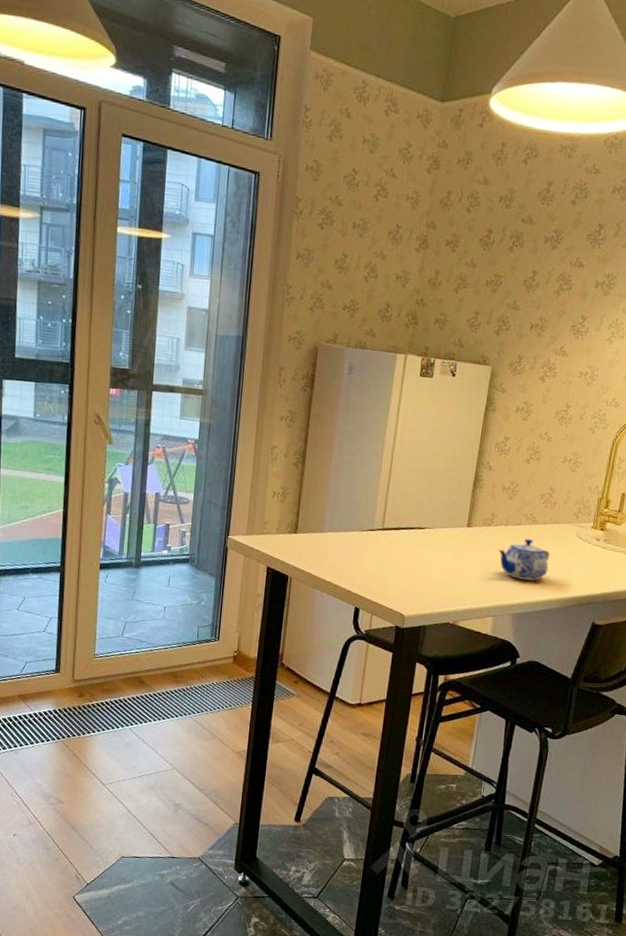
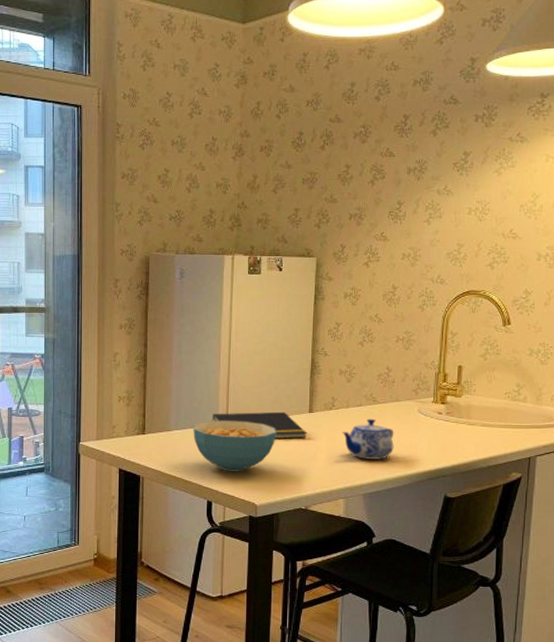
cereal bowl: none [347,526,432,581] -> present [193,421,277,472]
notepad: none [367,519,463,552] -> present [211,411,308,439]

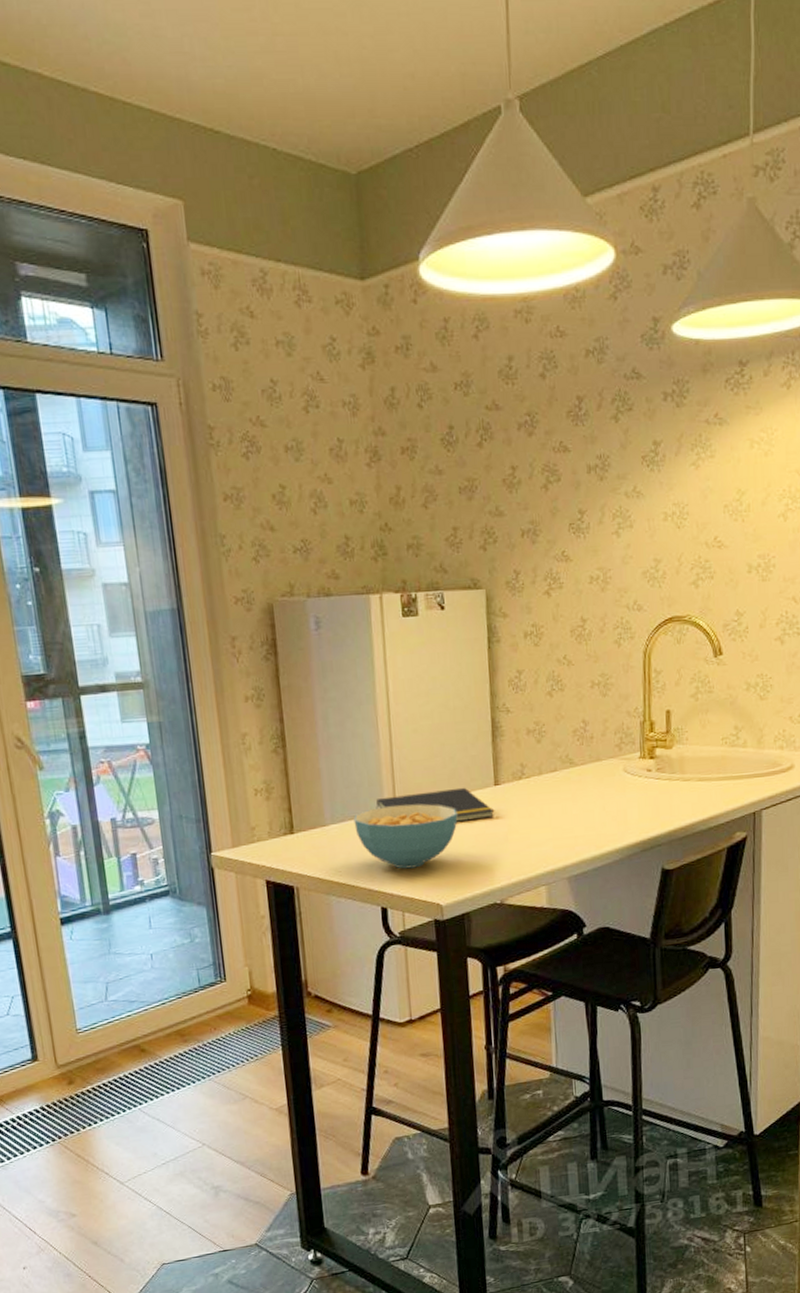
teapot: present [342,418,394,460] -> none [536,784,599,836]

